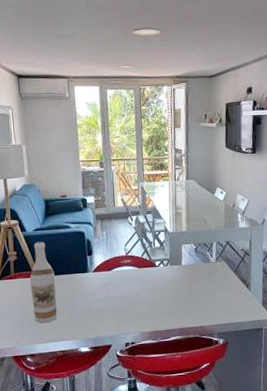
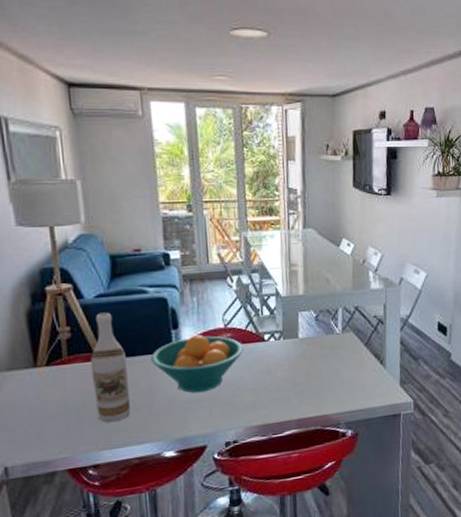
fruit bowl: none [72,260,140,305] -> present [151,335,244,393]

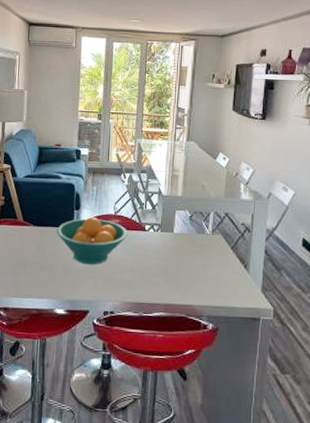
wine bottle: present [90,312,131,422] -> none [13,189,40,276]

